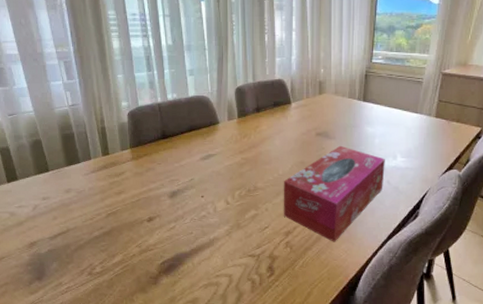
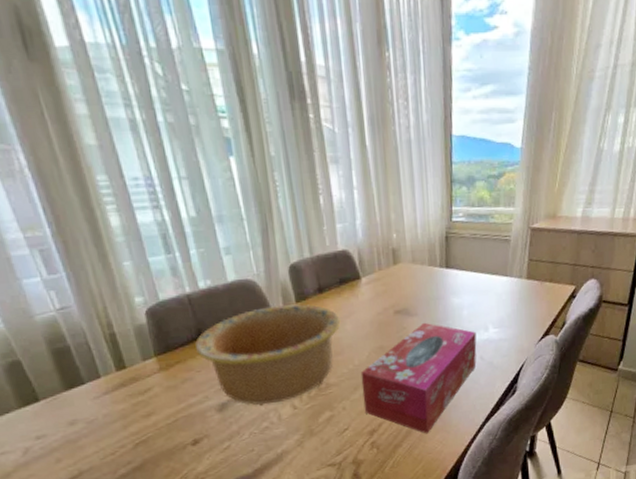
bowl: none [159,118,271,198] -> present [194,303,341,406]

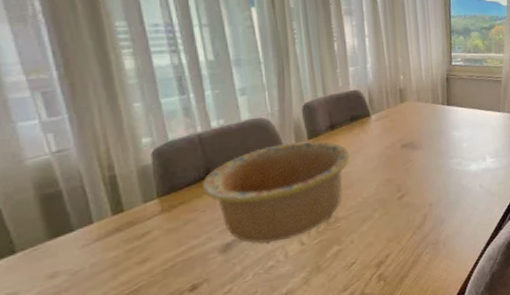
tissue box: present [360,322,477,434] -> none [369,154,477,263]

